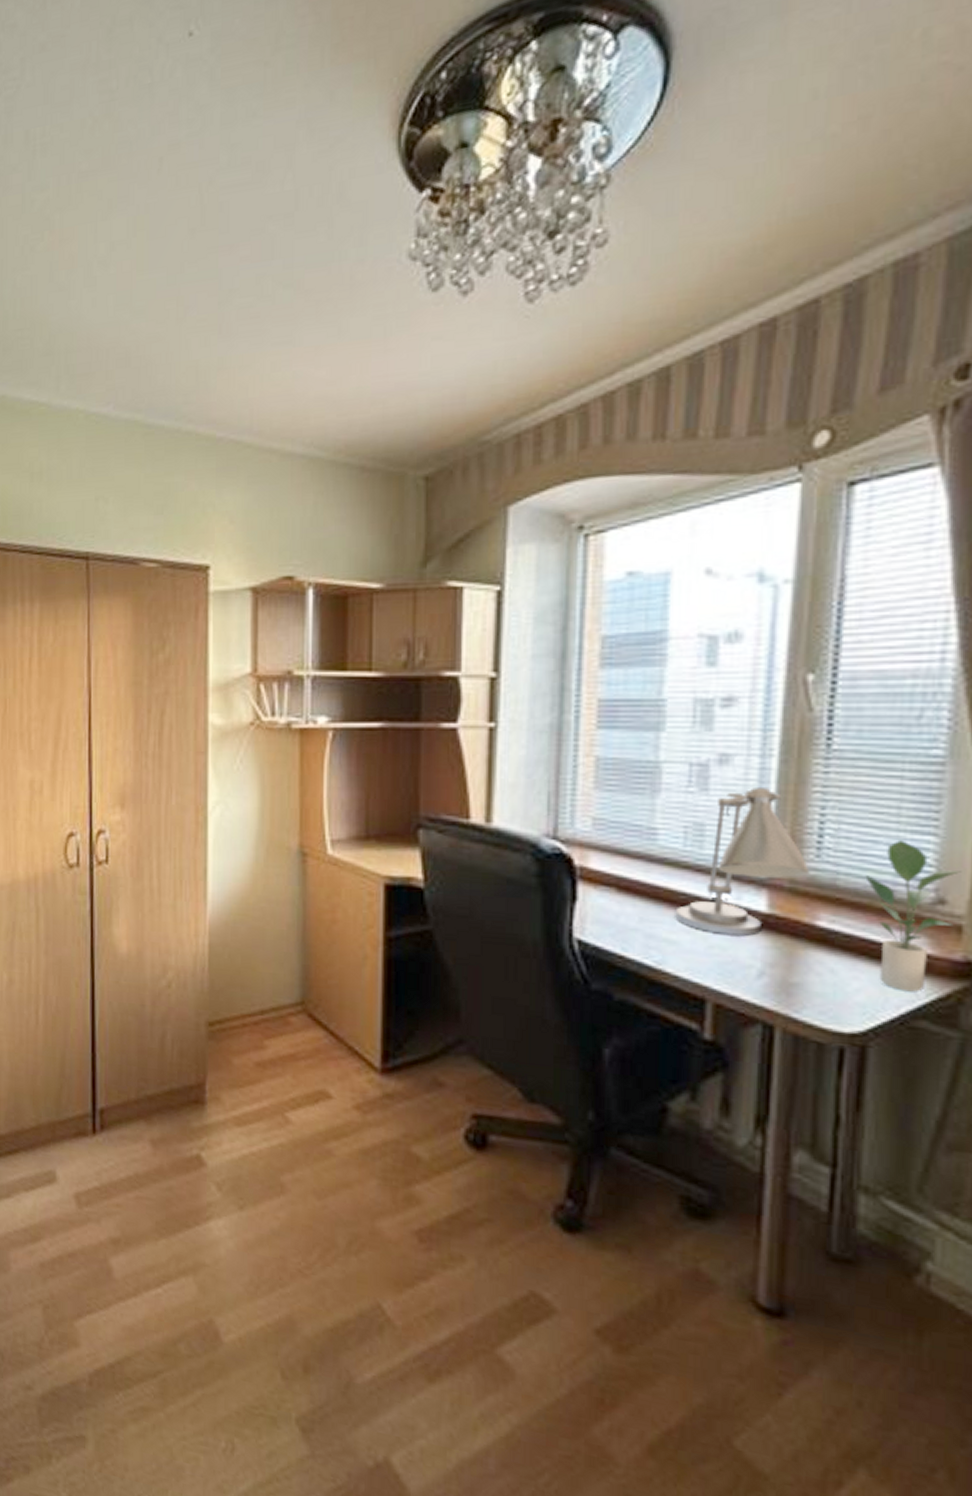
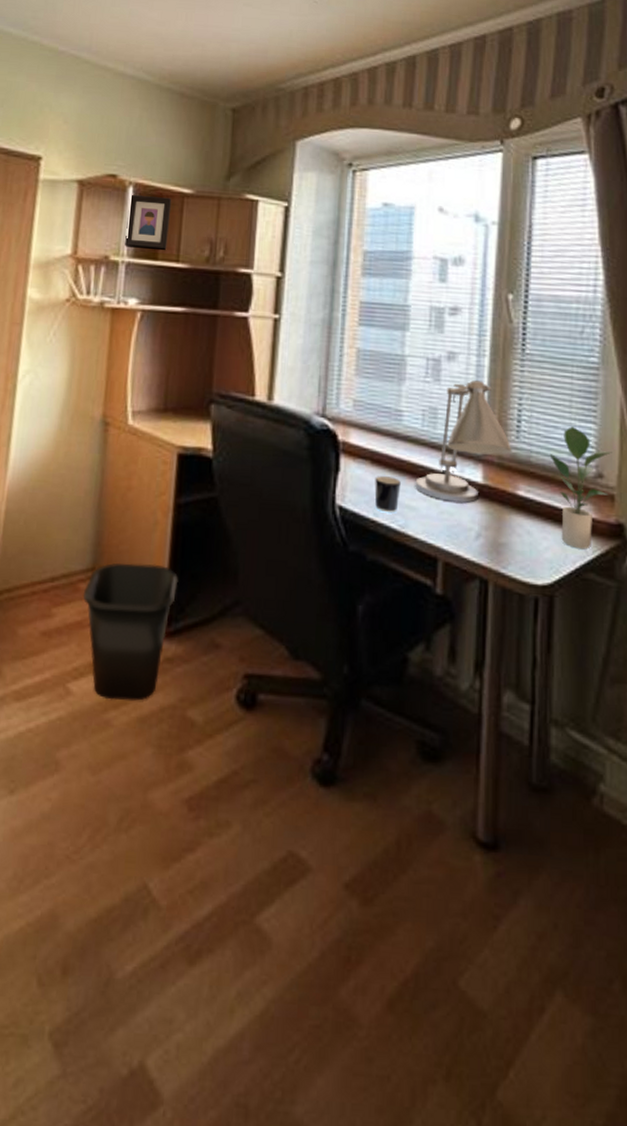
waste bin: none [294,997,394,1133] -> present [82,563,179,701]
picture frame: none [309,596,359,660] -> present [125,195,172,251]
mug: none [622,905,656,948] -> present [374,476,401,514]

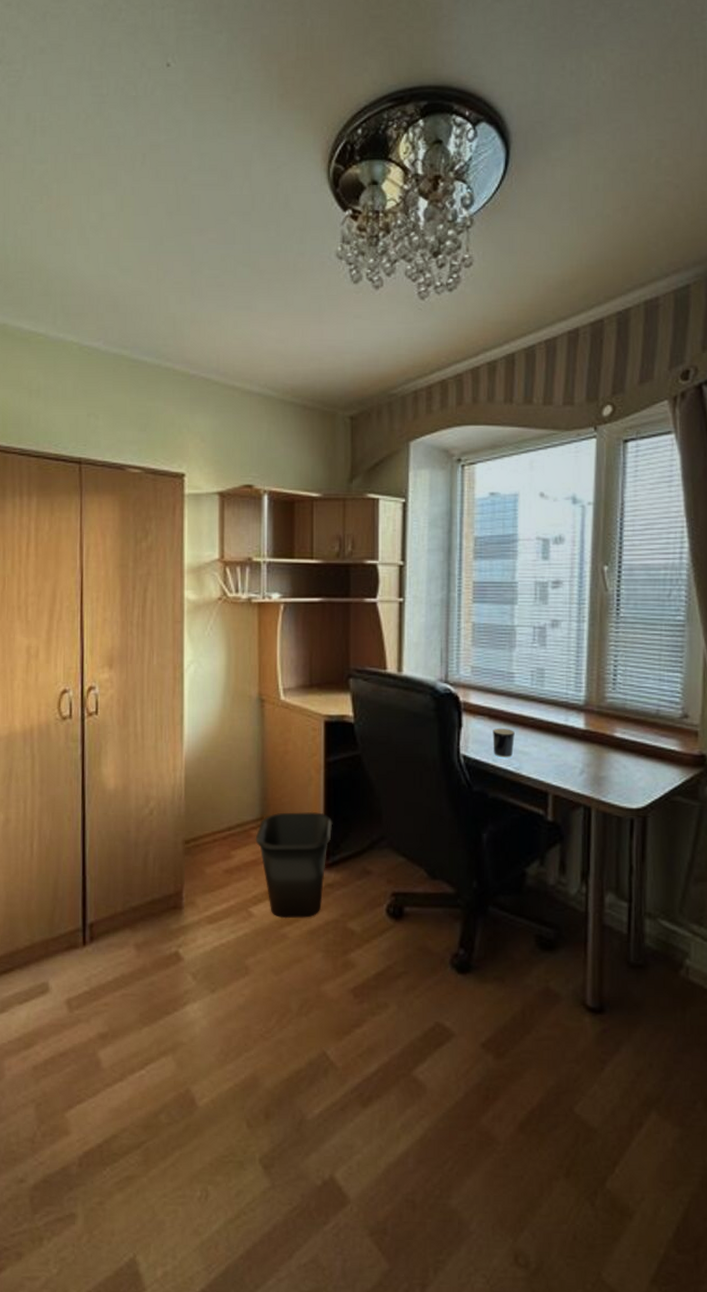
picture frame: present [125,195,172,251] -> none [265,502,303,550]
desk lamp: present [415,380,512,503] -> none [527,643,610,746]
potted plant: present [550,426,612,550] -> none [642,677,696,777]

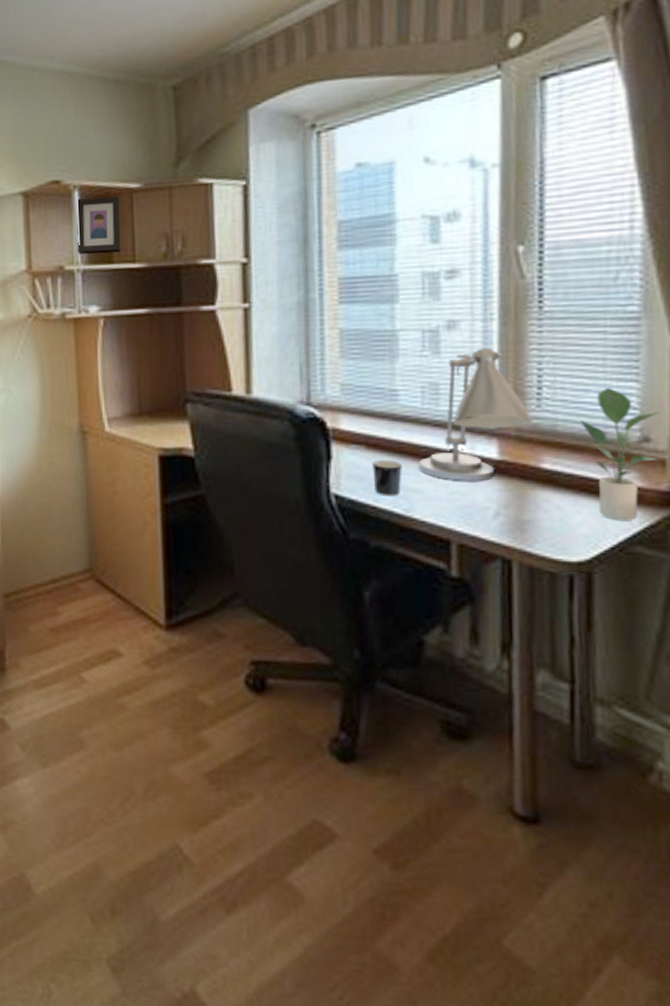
waste bin: present [255,812,333,919] -> none [83,563,175,687]
picture frame: none [265,502,303,550] -> present [76,196,121,255]
desk lamp: none [527,643,610,746] -> present [418,348,533,481]
potted plant: none [642,677,696,777] -> present [580,388,661,521]

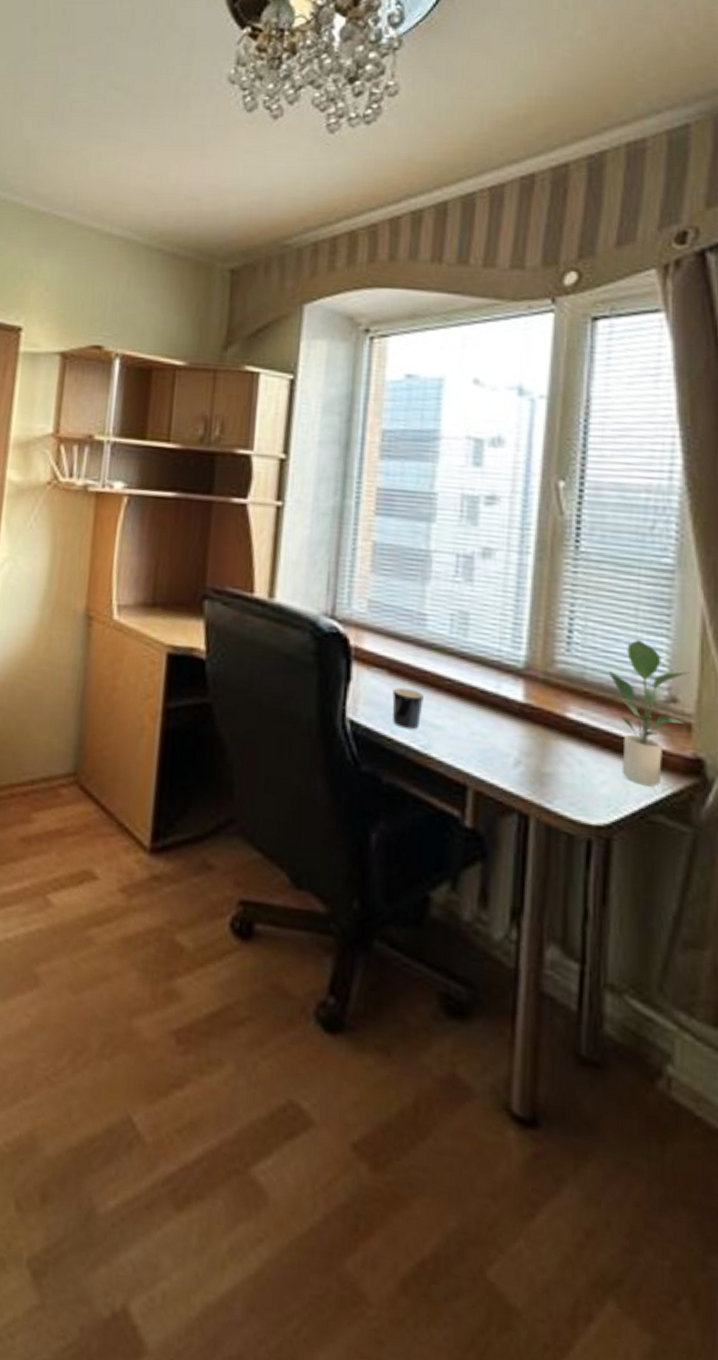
picture frame: present [76,196,121,255] -> none [110,368,162,430]
desk lamp: present [418,348,533,481] -> none [441,581,561,724]

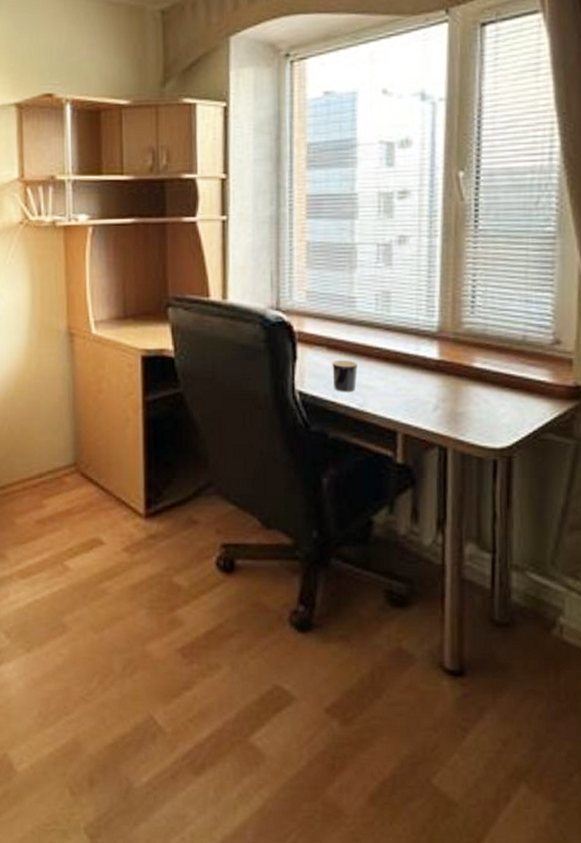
potted plant: present [608,640,690,787] -> none [505,297,570,412]

